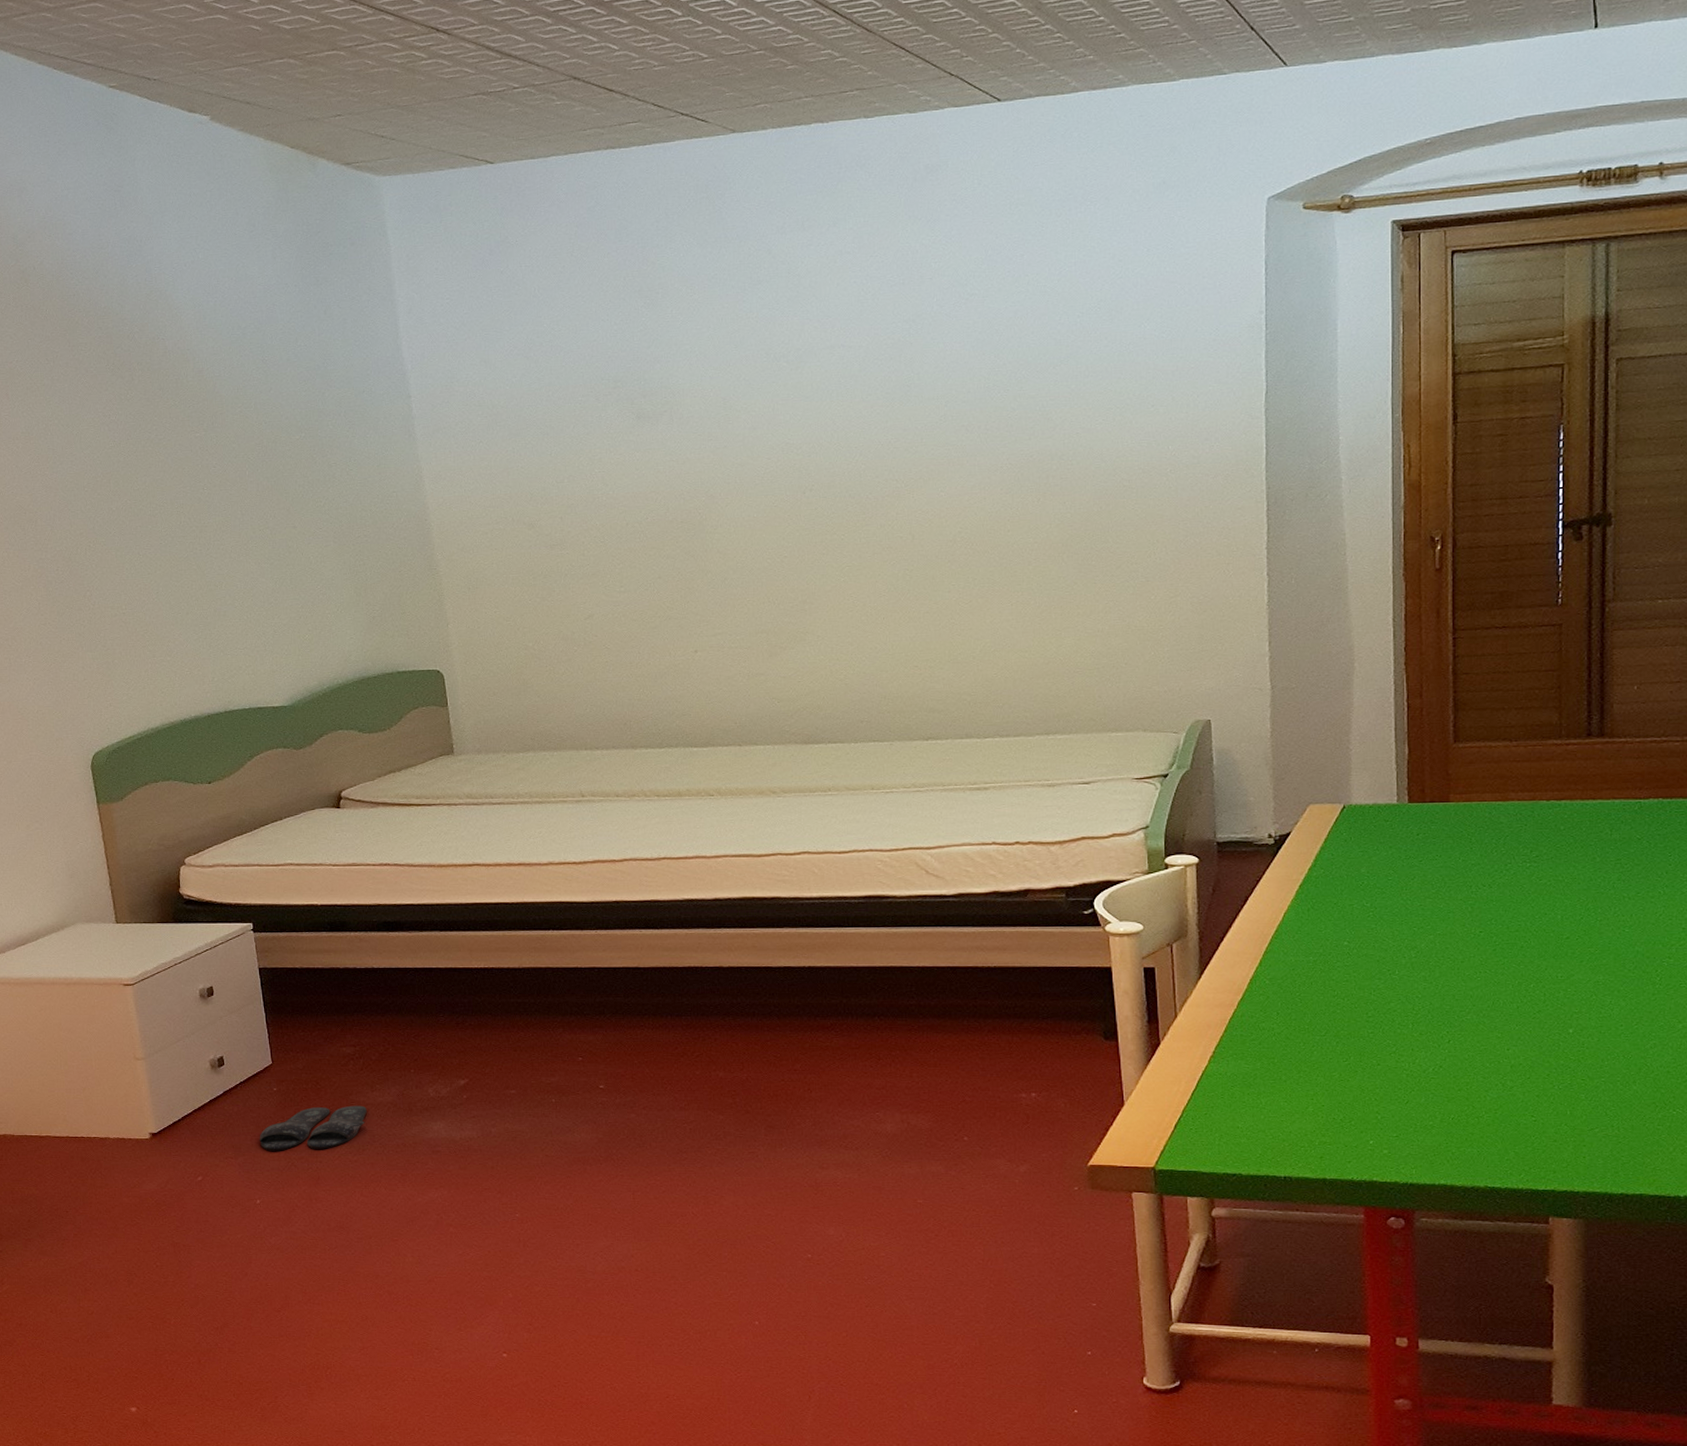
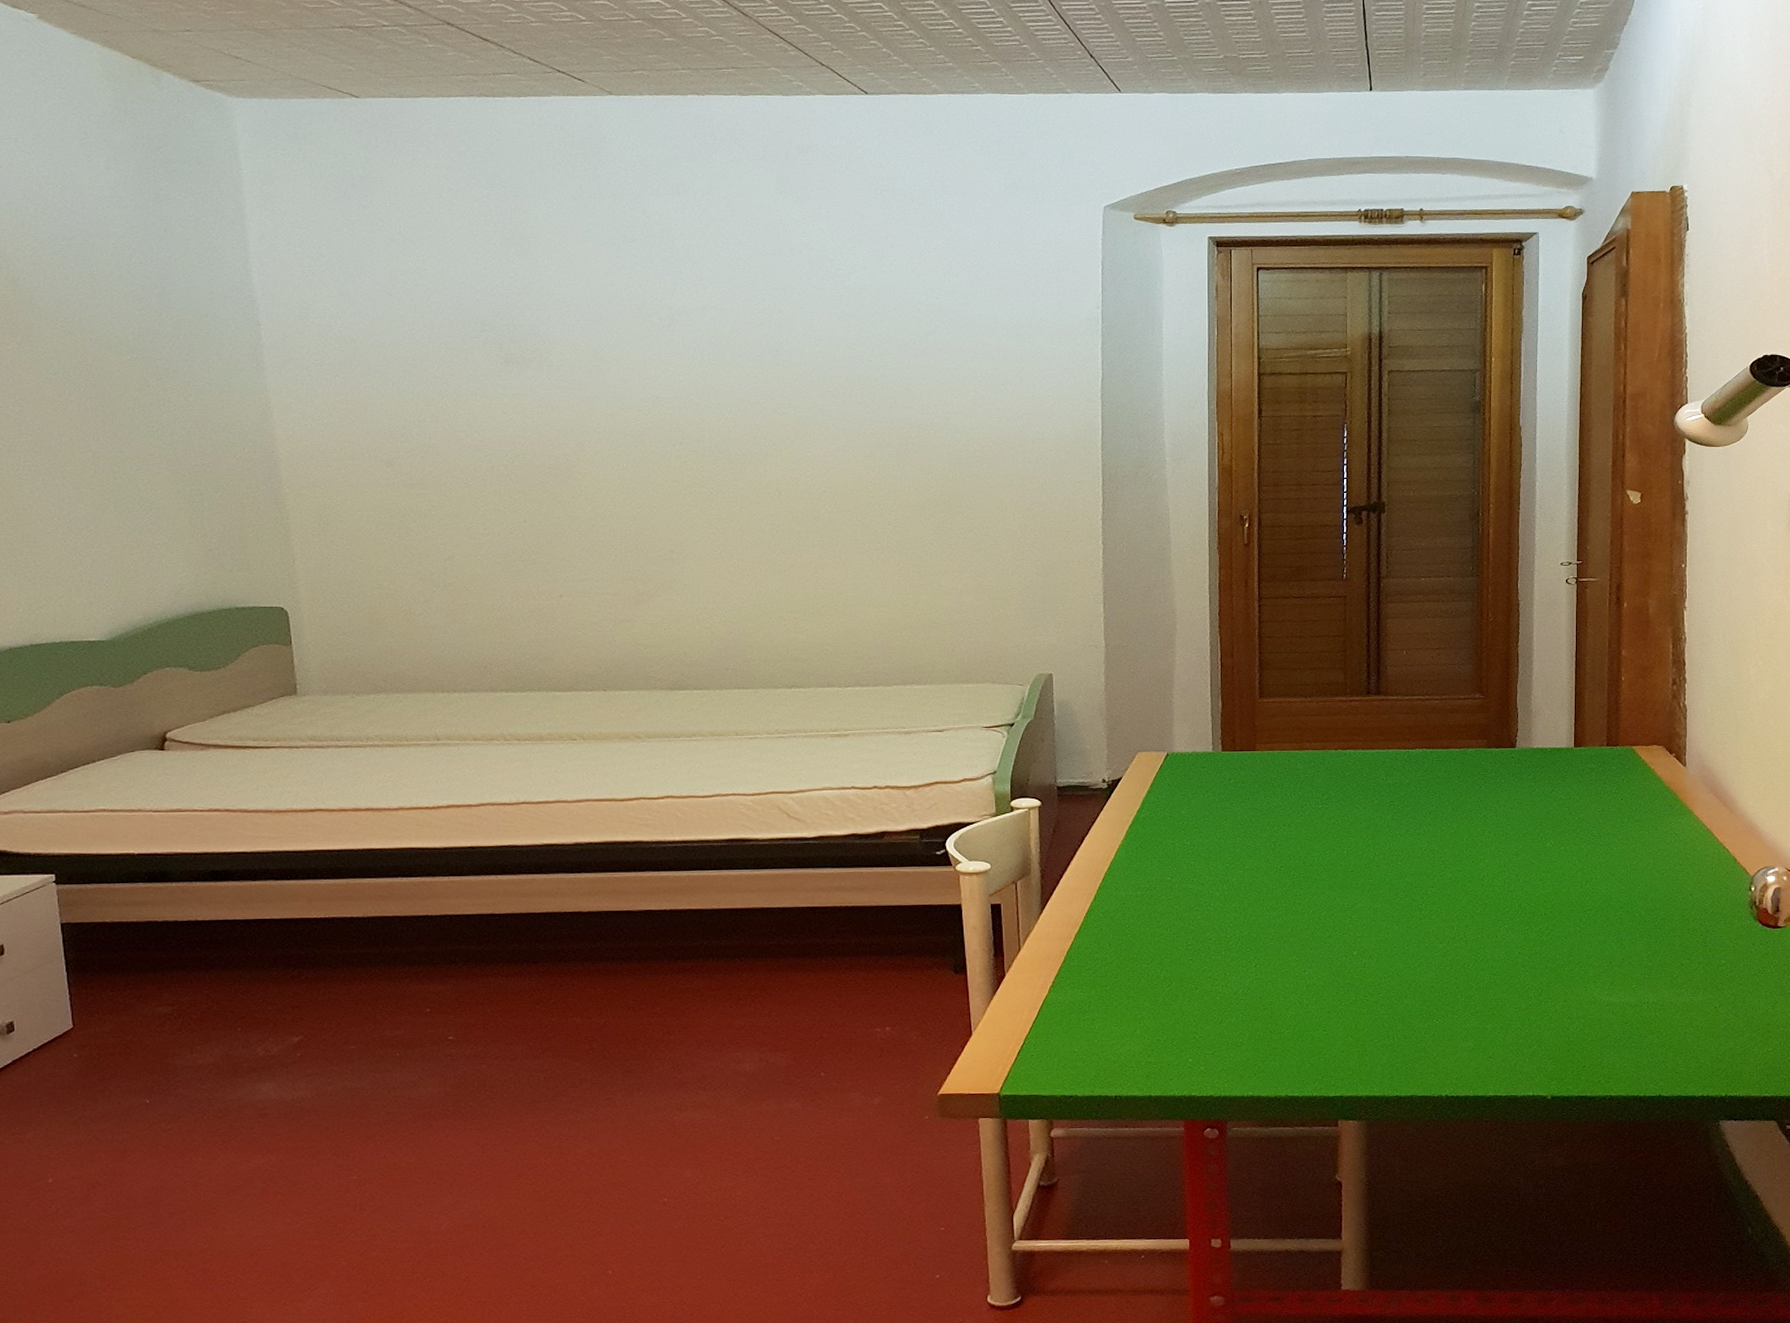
slippers: present [259,1105,367,1151] -> none [54,1069,184,1124]

